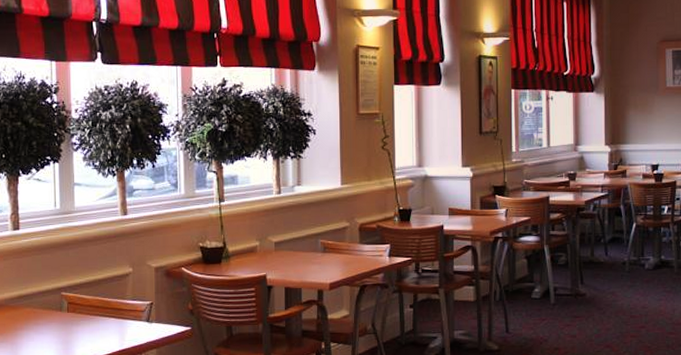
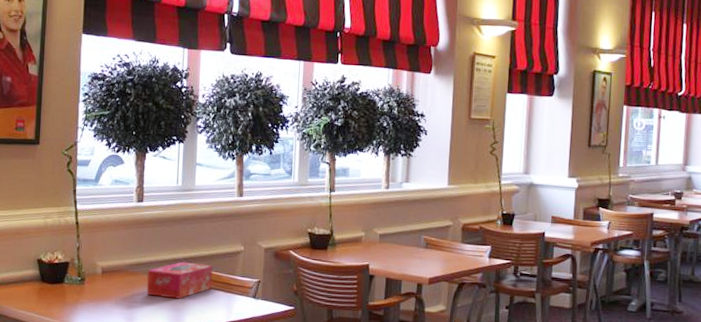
tissue box: none [29,290,102,331] -> present [146,261,213,299]

